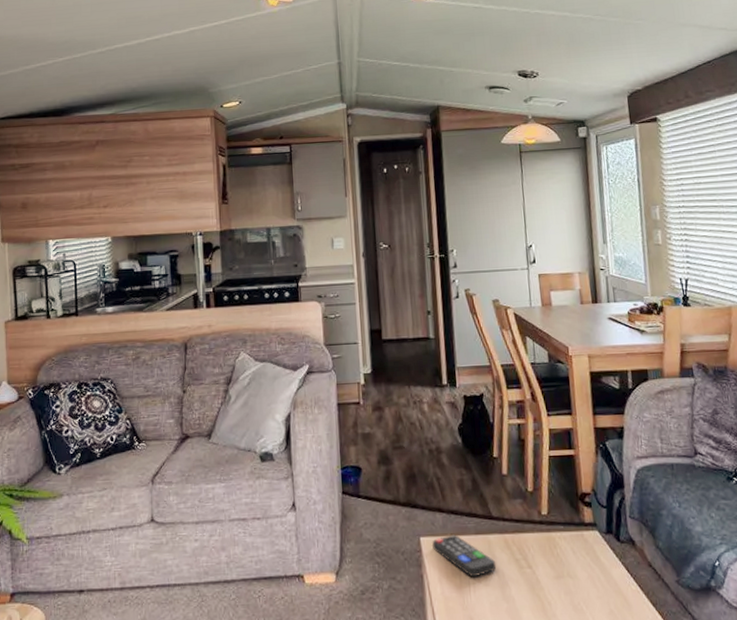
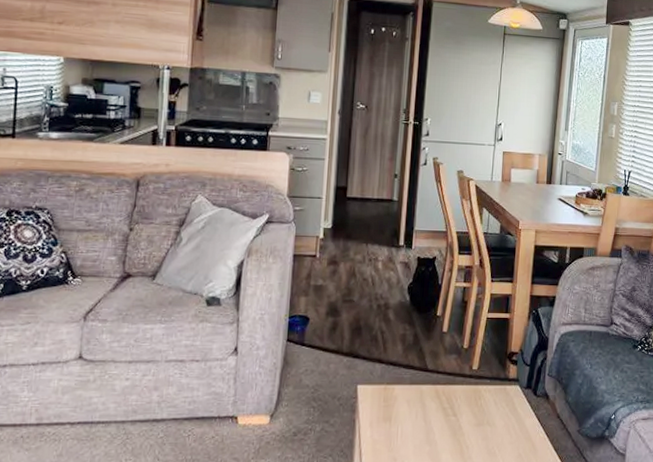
remote control: present [431,534,497,578] -> none [367,384,425,423]

